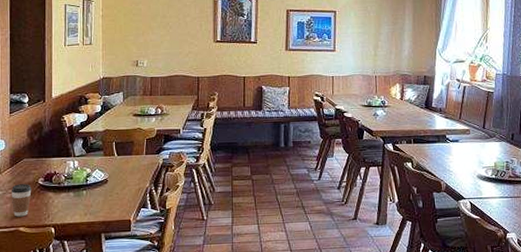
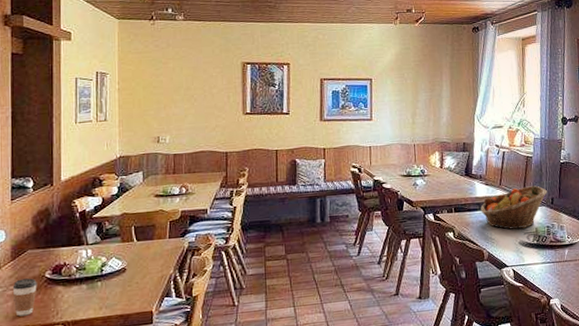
fruit basket: none [439,121,508,164] -> present [480,185,547,230]

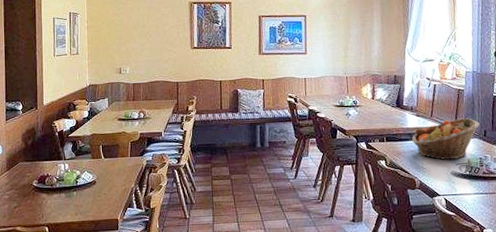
coffee cup: present [12,278,37,317] -> none [8,186,27,217]

